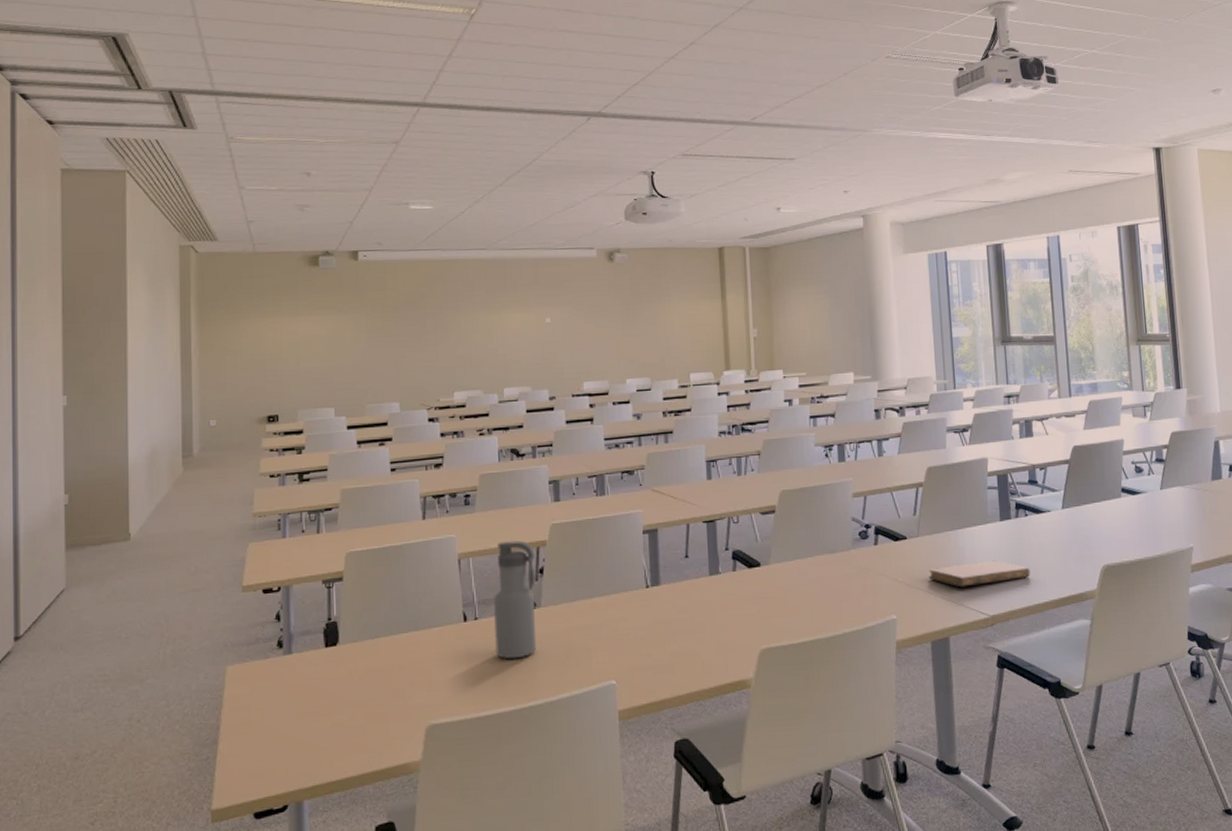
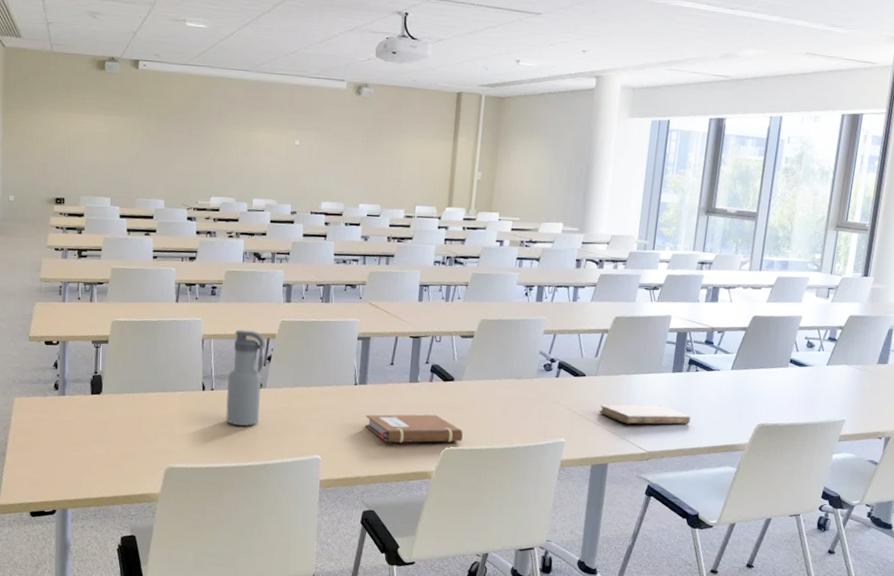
notebook: none [664,609,780,652] -> present [365,414,463,443]

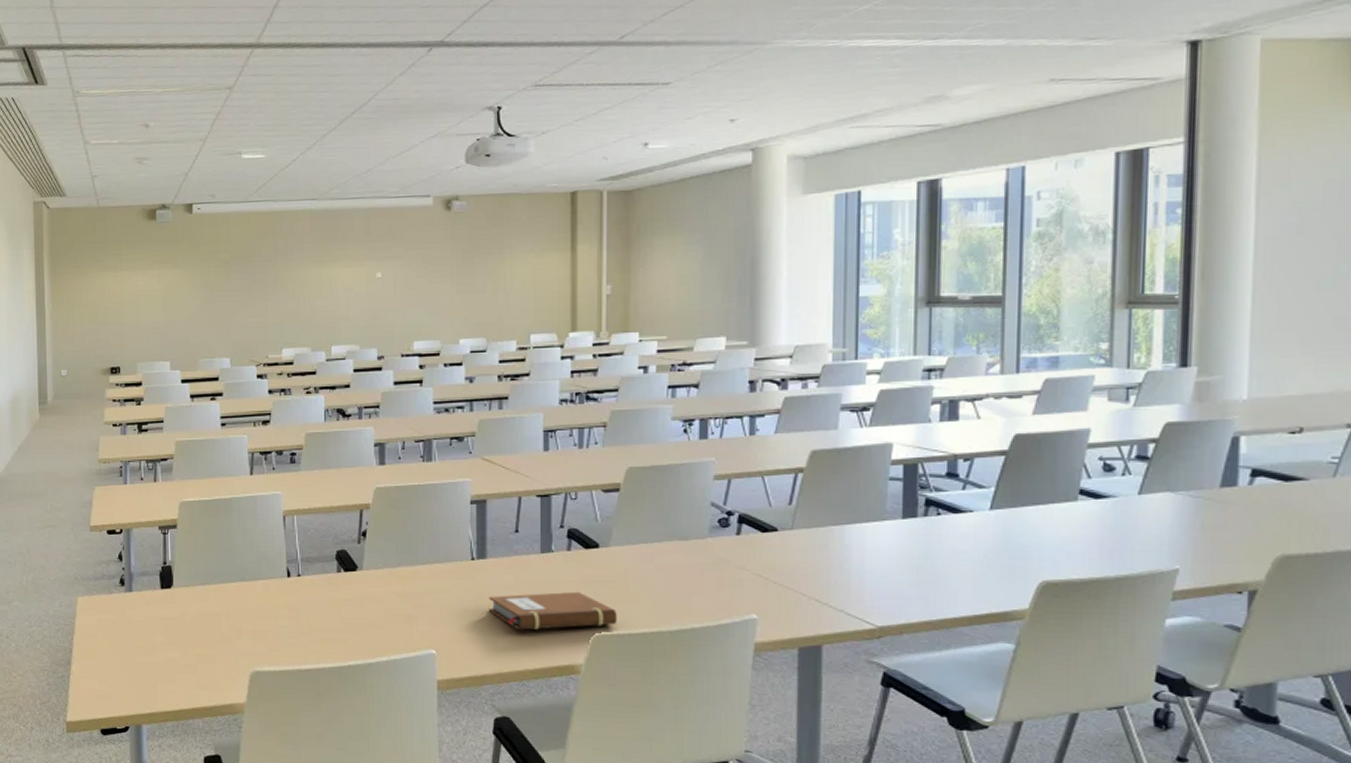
water bottle: present [226,329,265,426] -> none [315,502,358,617]
notebook: present [599,404,691,425] -> none [801,563,937,591]

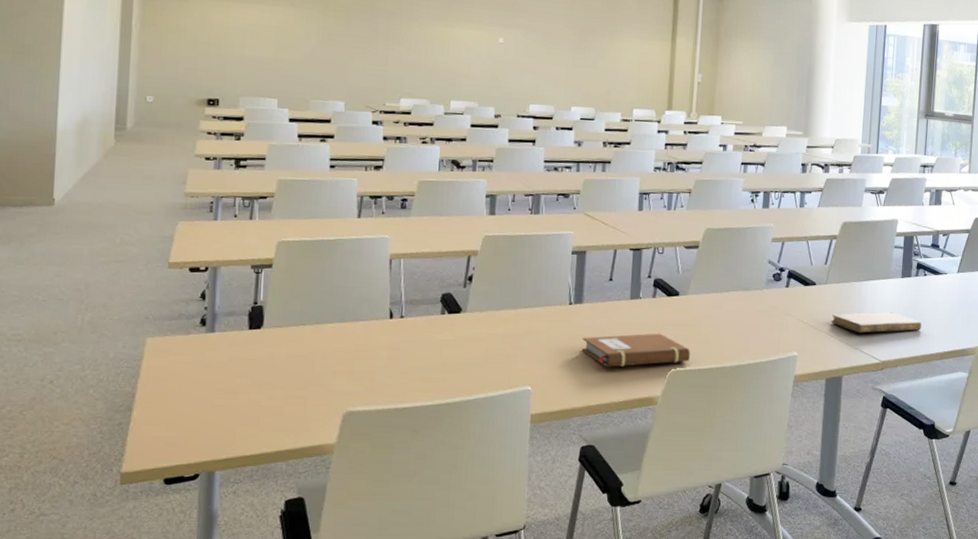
notebook: none [801,563,937,591] -> present [831,312,922,333]

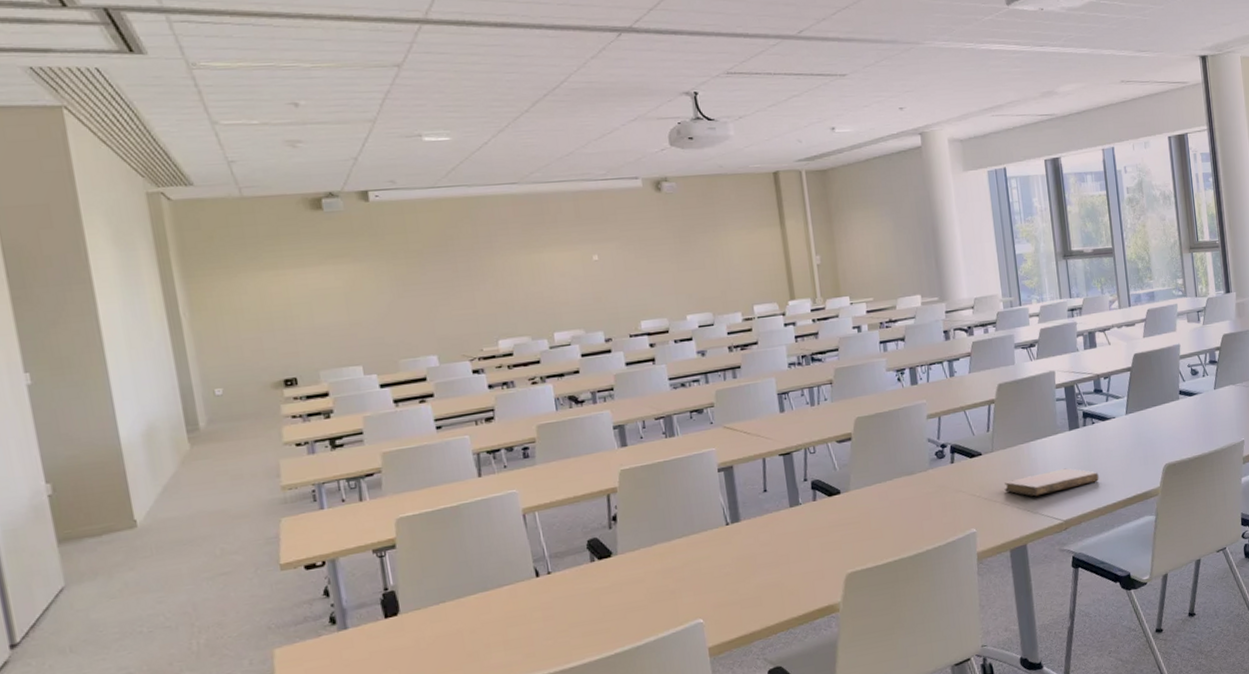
notebook: present [582,333,690,368] -> none [748,536,865,583]

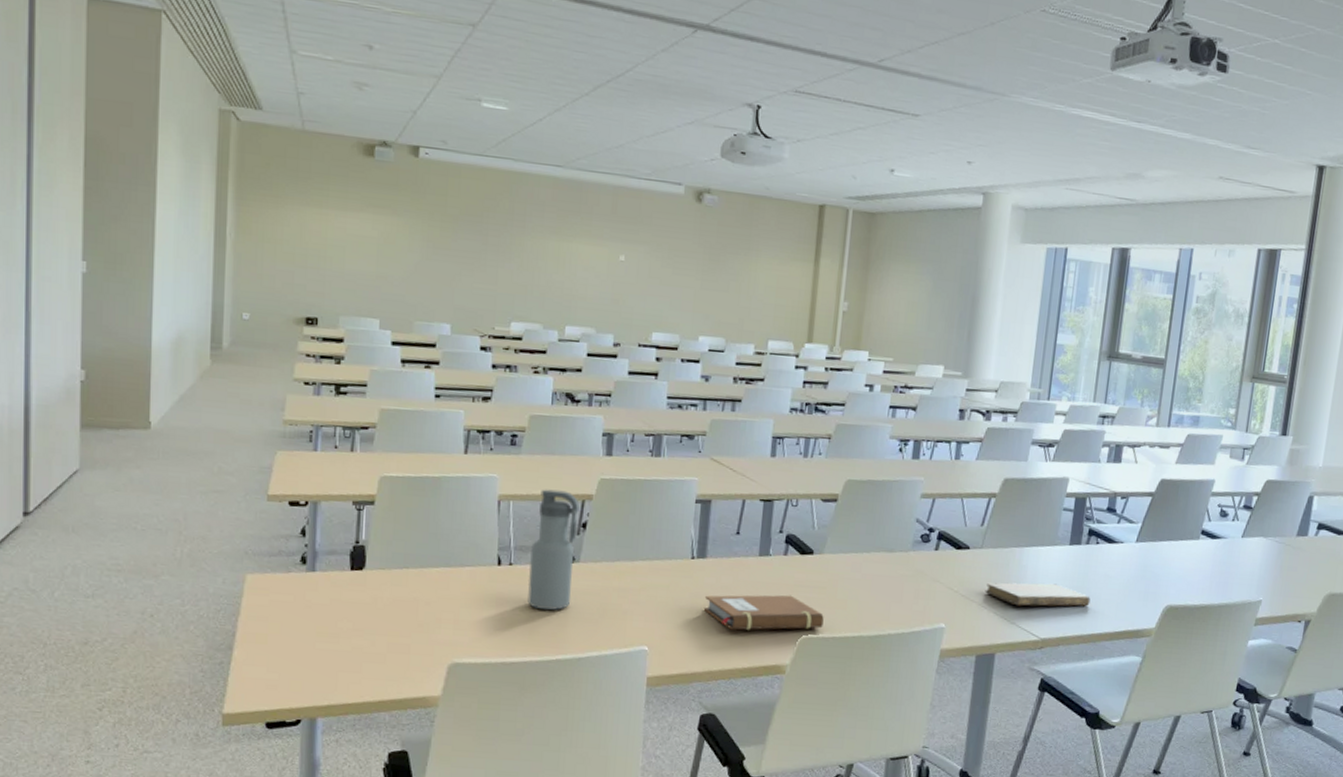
water bottle: none [564,489,618,610] -> present [528,489,580,610]
notebook: none [748,536,865,583] -> present [705,595,824,631]

